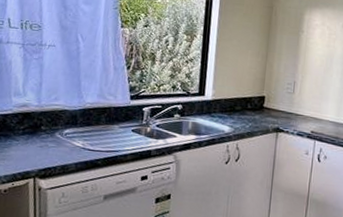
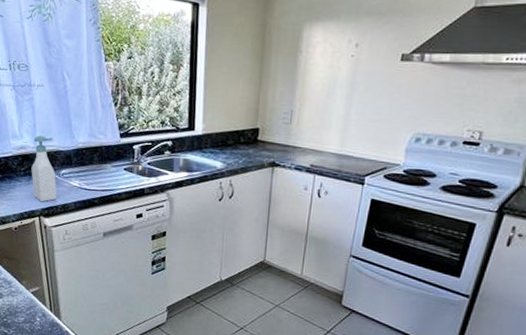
soap bottle: none [30,94,59,163] -> present [31,135,57,202]

